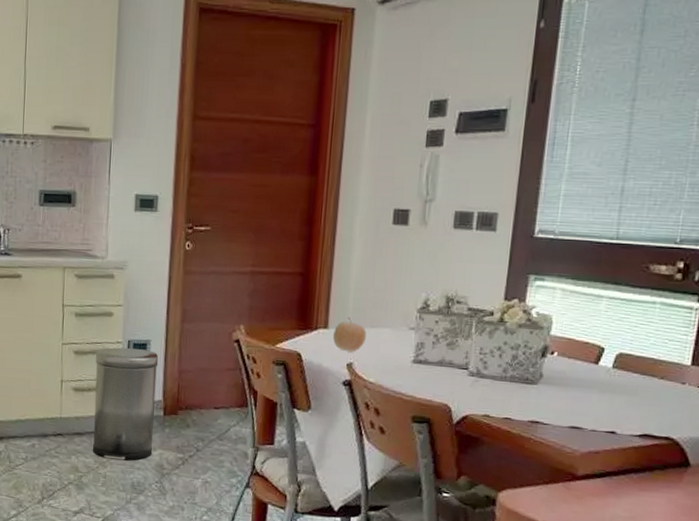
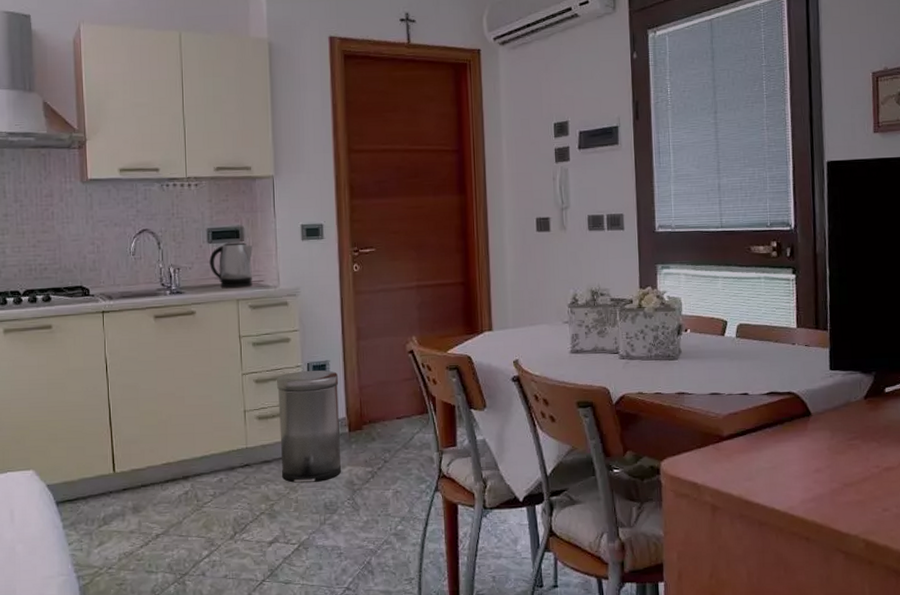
kettle: none [39,206,84,256] -> present [209,241,252,289]
fruit: present [332,317,366,353] -> none [497,318,527,350]

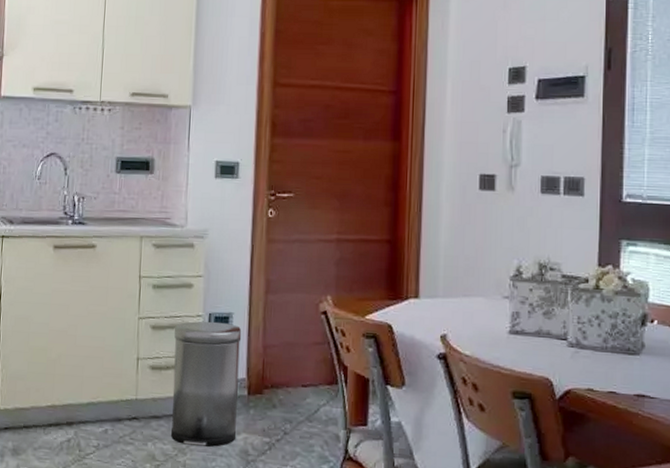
kettle: present [209,241,252,289] -> none [115,173,162,225]

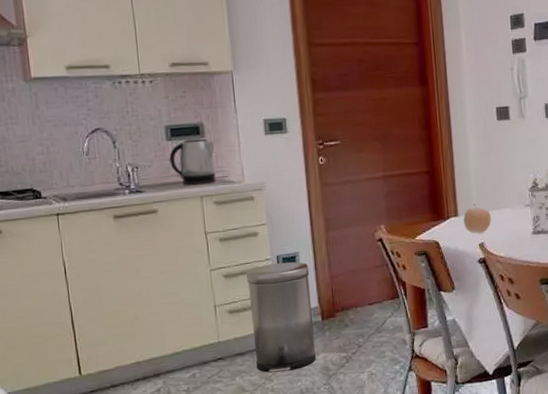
kettle: none [115,173,162,225] -> present [169,138,216,186]
fruit: none [424,286,459,323] -> present [463,204,491,234]

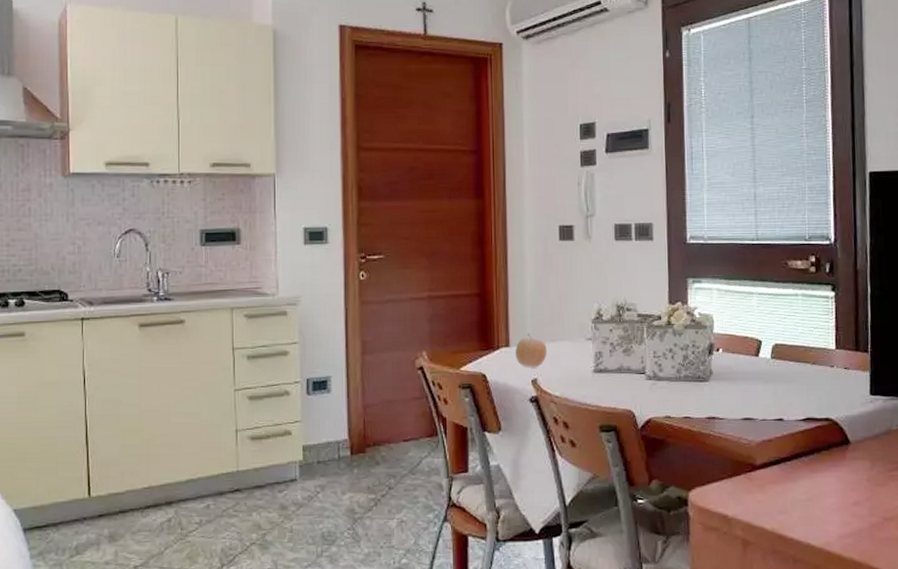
kettle: present [169,138,216,186] -> none [202,245,250,296]
pedal bin: present [246,262,317,373] -> none [273,386,342,511]

